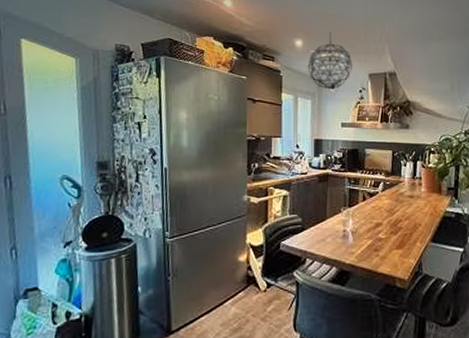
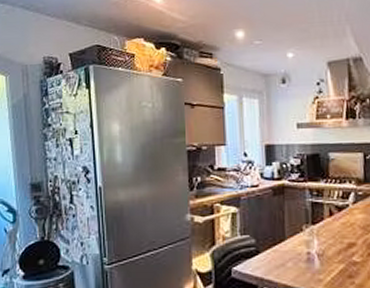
pendant light: present [307,32,353,90] -> none [252,17,307,85]

